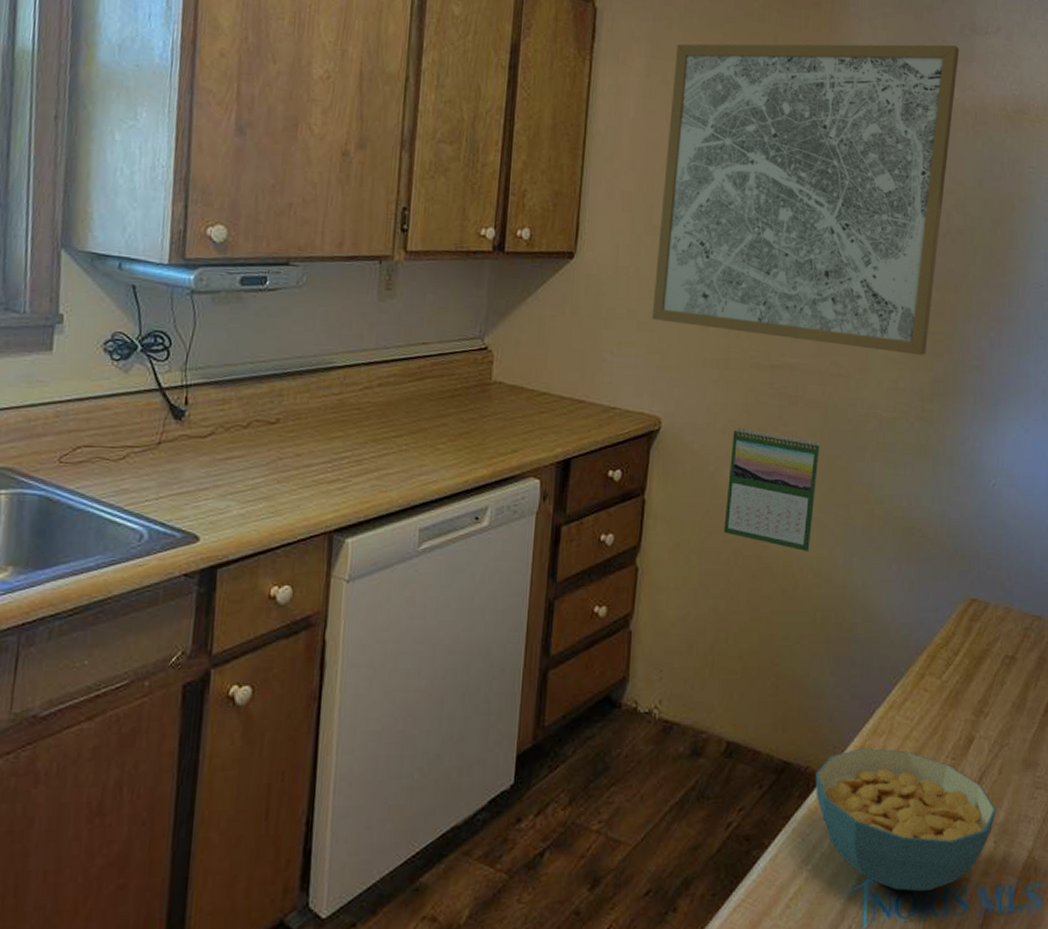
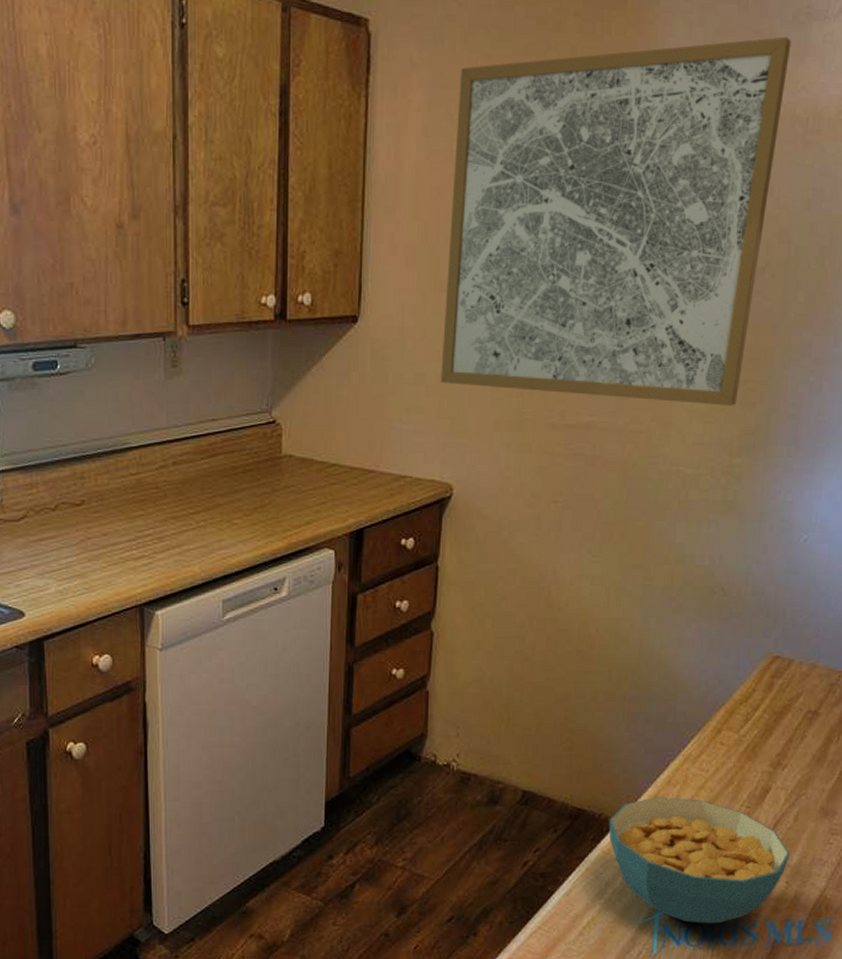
calendar: present [723,428,821,551] -> none [518,492,619,613]

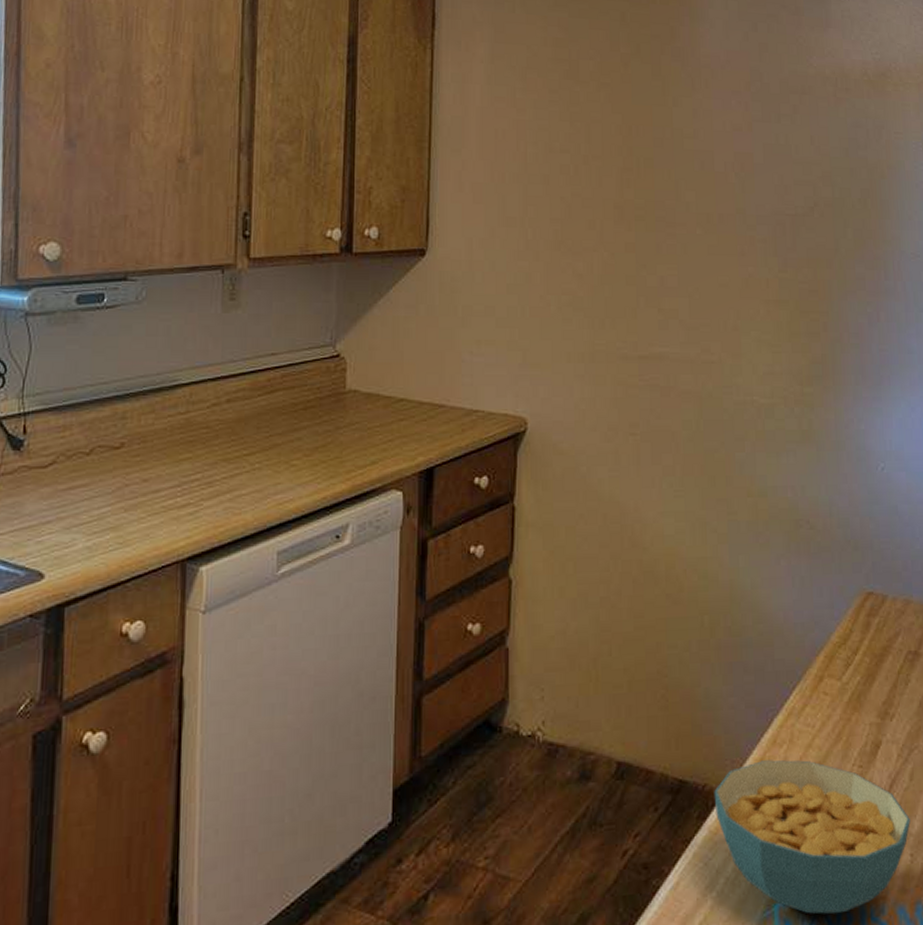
wall art: present [440,36,792,406] -> none [511,11,815,336]

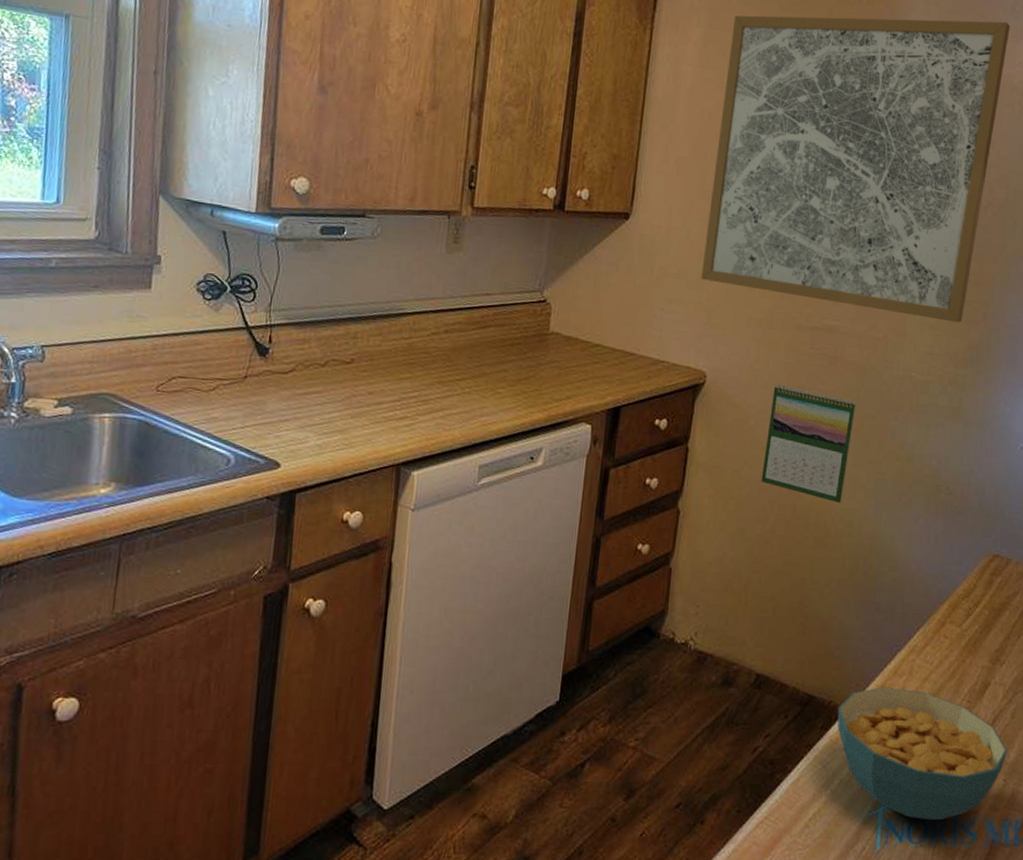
wall art: none [511,11,815,336] -> present [701,15,1010,323]
calendar: none [600,424,697,552] -> present [761,384,857,503]

